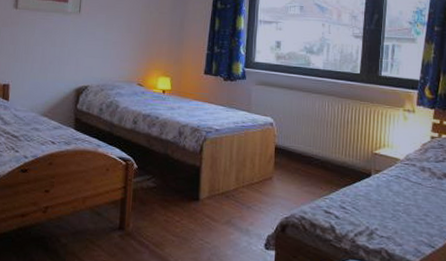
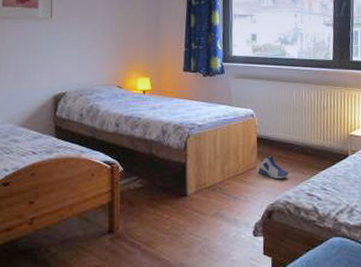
sneaker: none [274,166,306,192] -> present [258,155,289,179]

